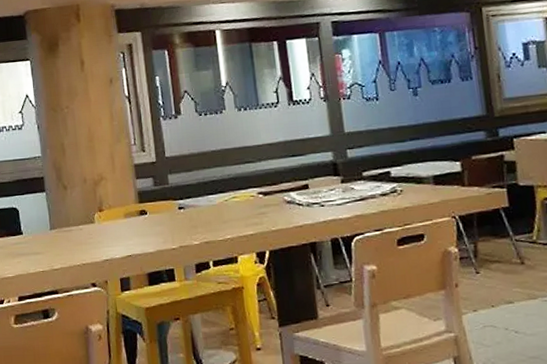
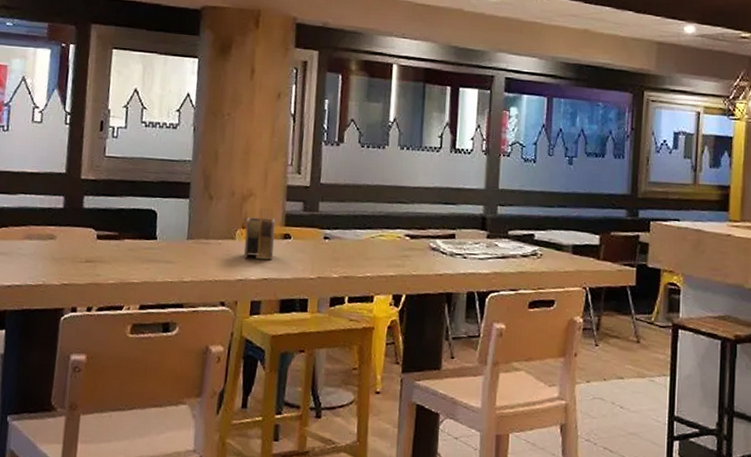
napkin holder: none [102,188,134,240] -> present [244,207,276,260]

